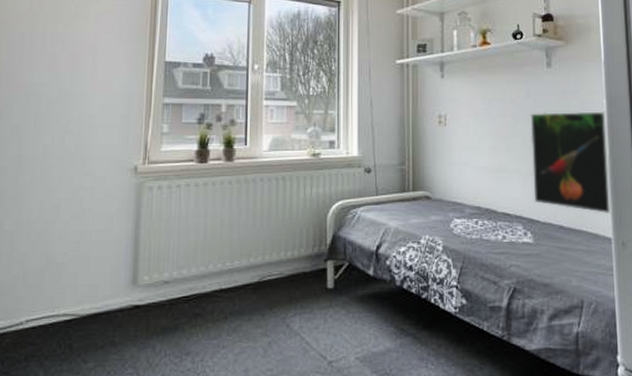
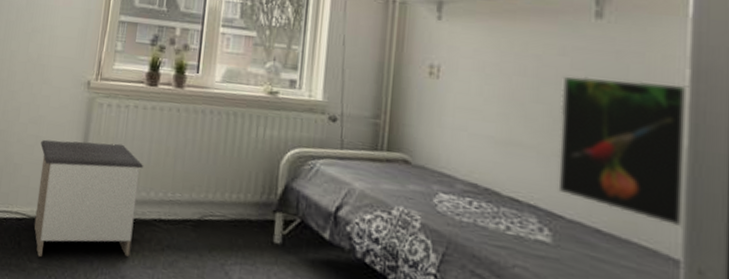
nightstand: none [86,224,201,356] -> present [34,139,144,257]

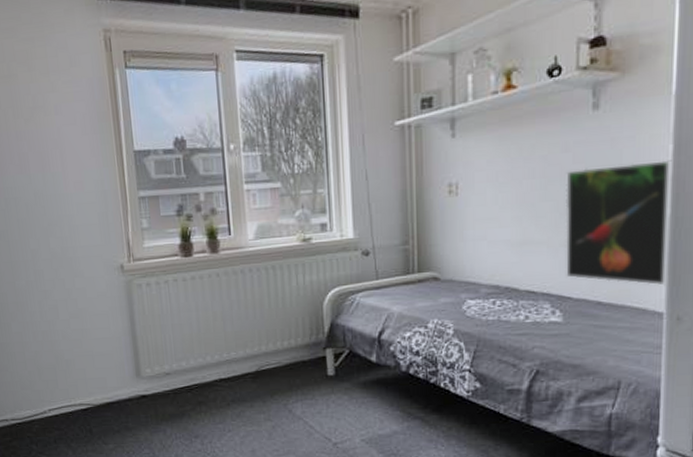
nightstand: present [34,139,144,257] -> none [87,319,199,439]

